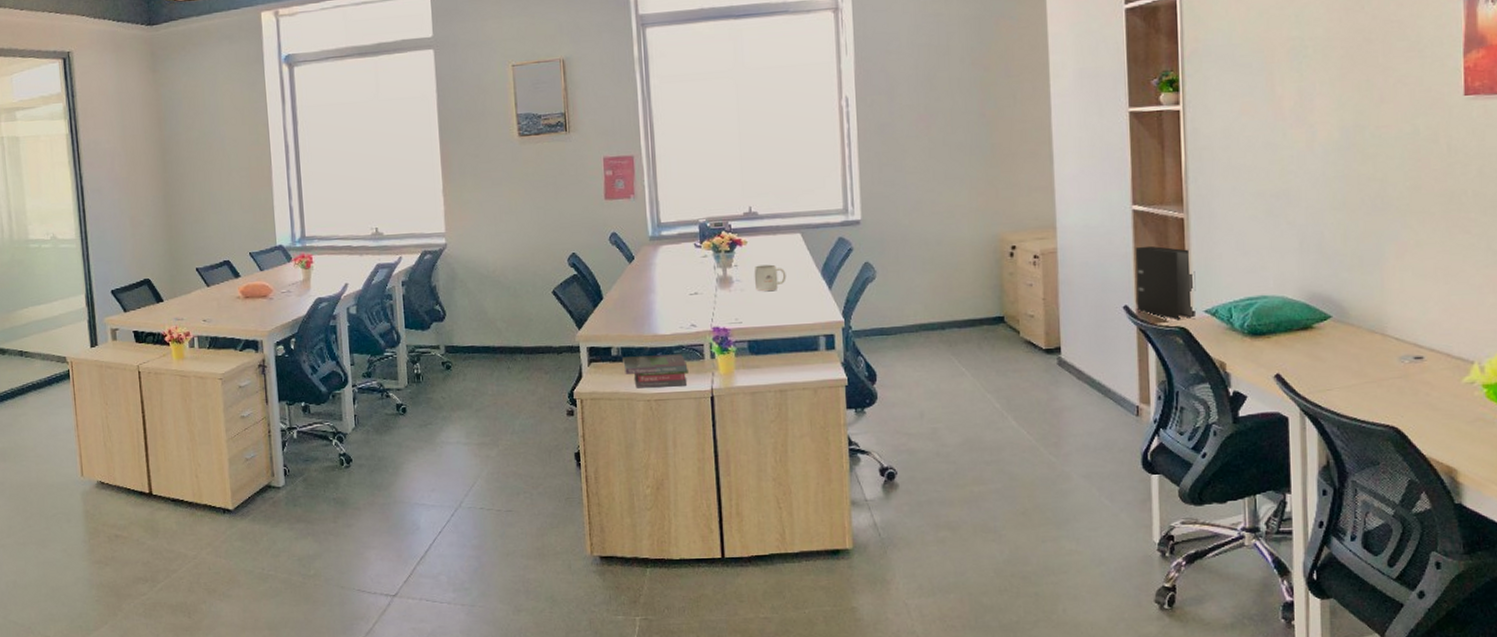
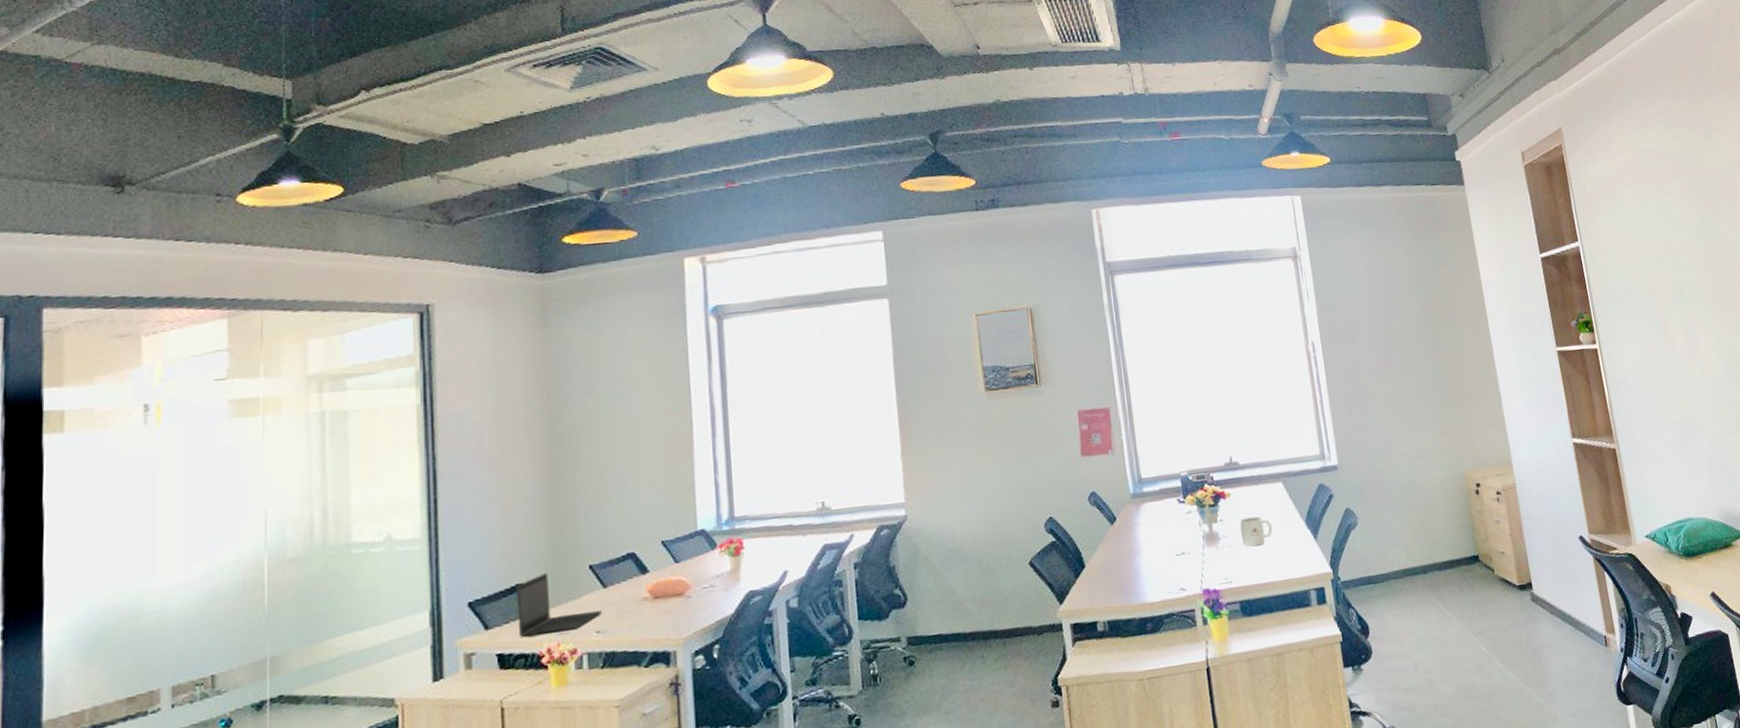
laptop: none [144,272,207,320] -> present [516,573,602,637]
books: present [623,354,688,388] -> none [1110,622,1181,667]
binder: present [1135,246,1196,321] -> none [1580,476,1639,547]

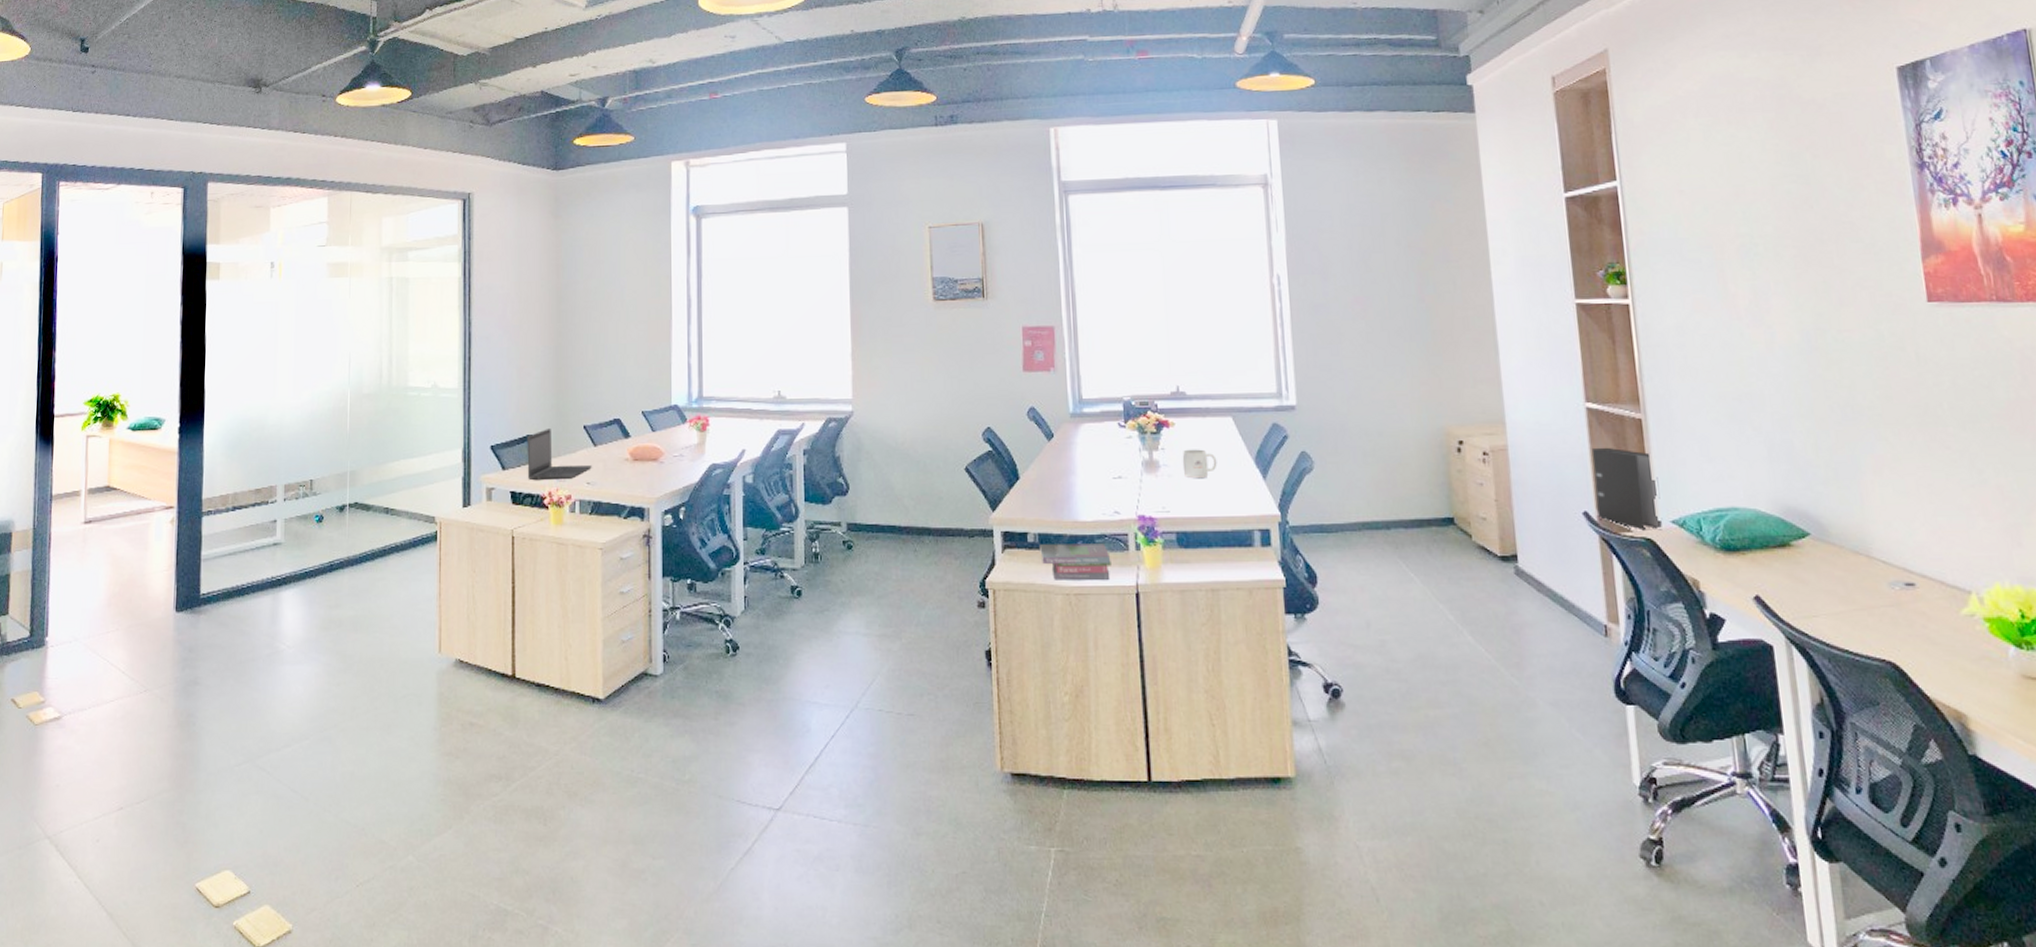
books: none [1110,622,1181,667] -> present [1040,543,1111,580]
binder: none [1580,476,1639,547] -> present [1591,448,1662,531]

